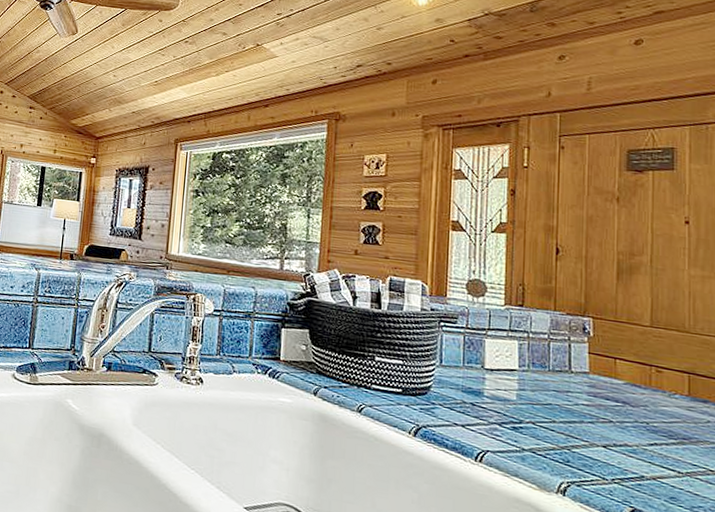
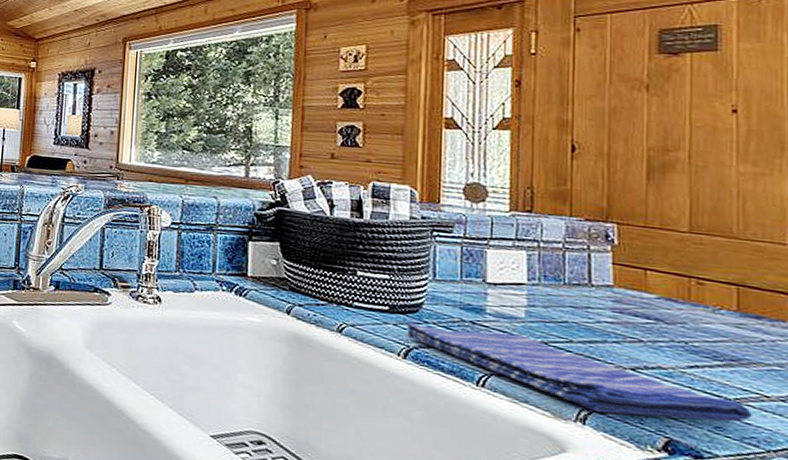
dish towel: none [416,403,700,494] -> present [406,321,752,423]

